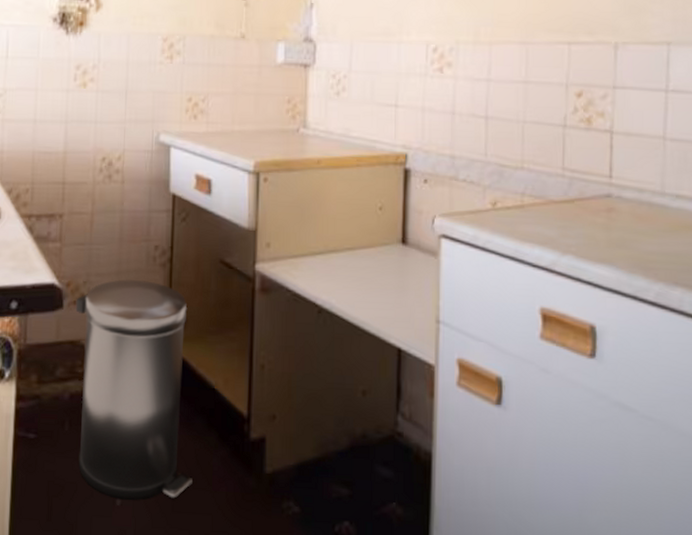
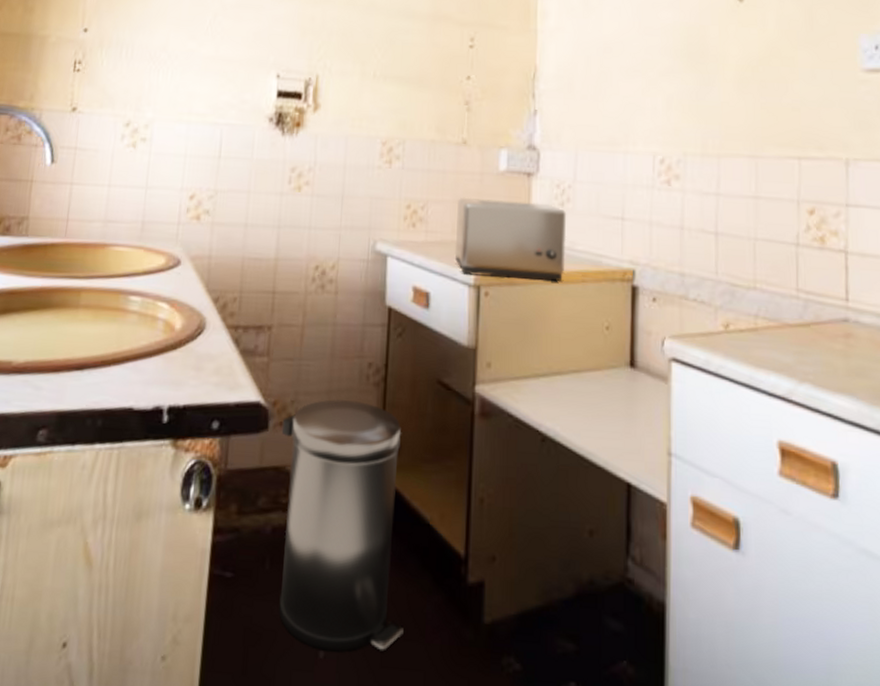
toaster: none [234,89,343,166] -> present [454,197,567,281]

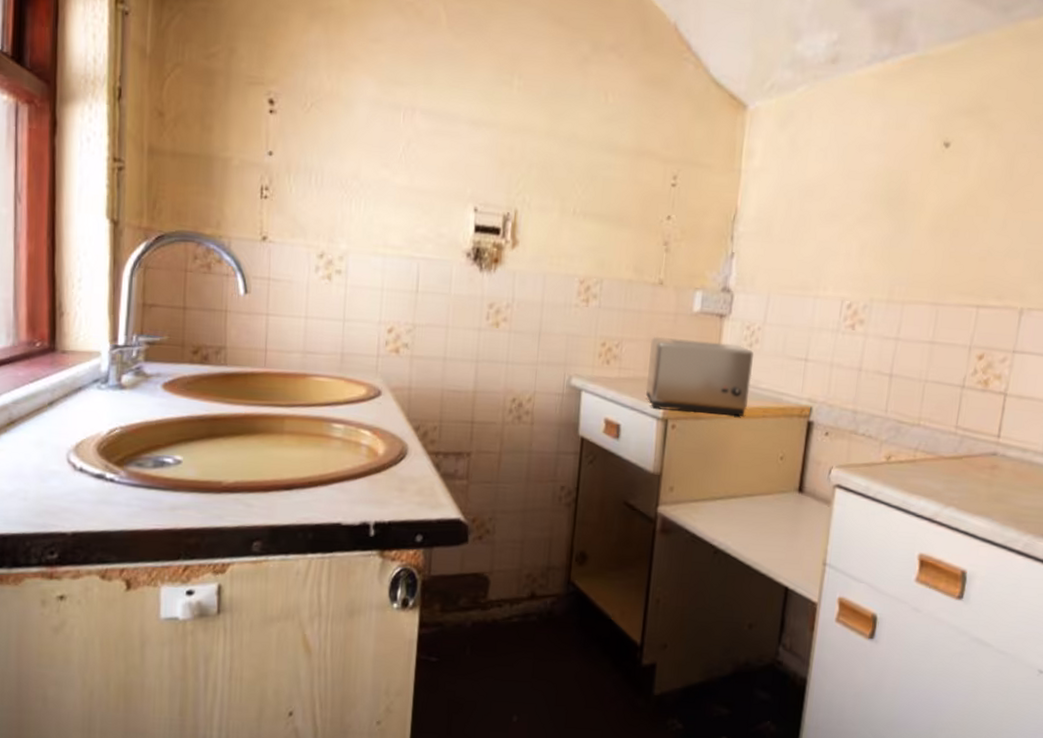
pedal bin: present [279,399,405,652] -> none [478,517,590,717]

